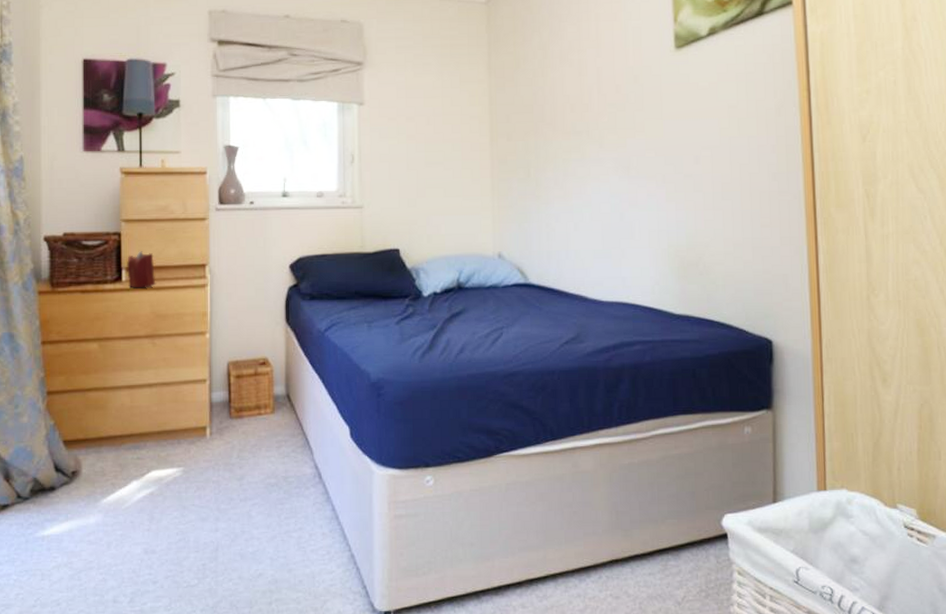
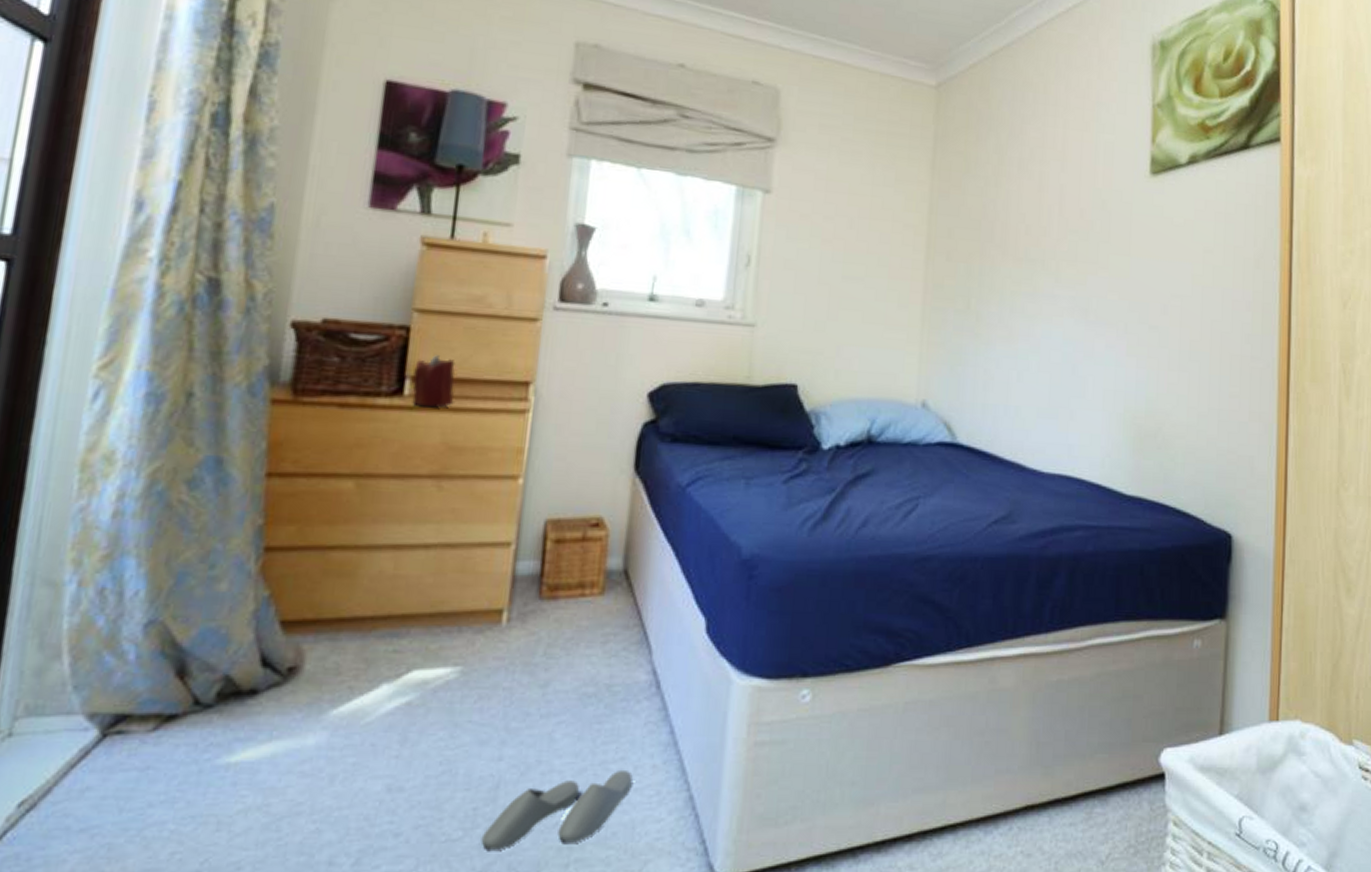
slippers: none [210,537,309,593] -> present [481,771,633,850]

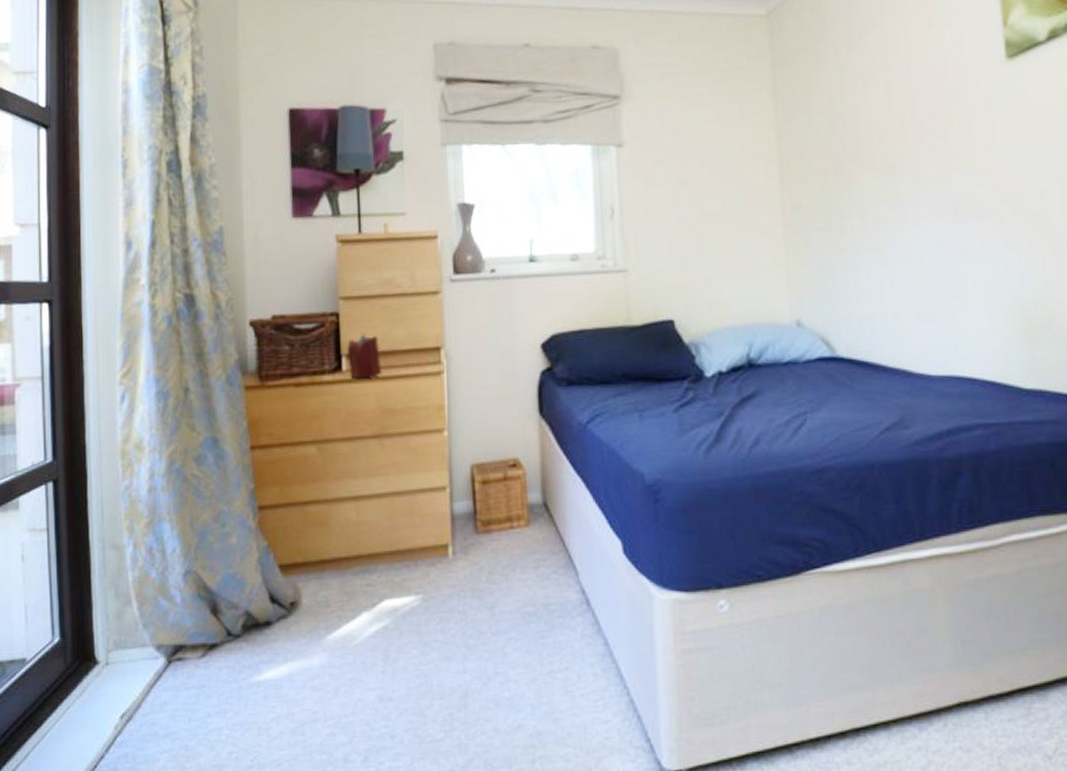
slippers: present [481,771,633,850] -> none [459,679,578,749]

